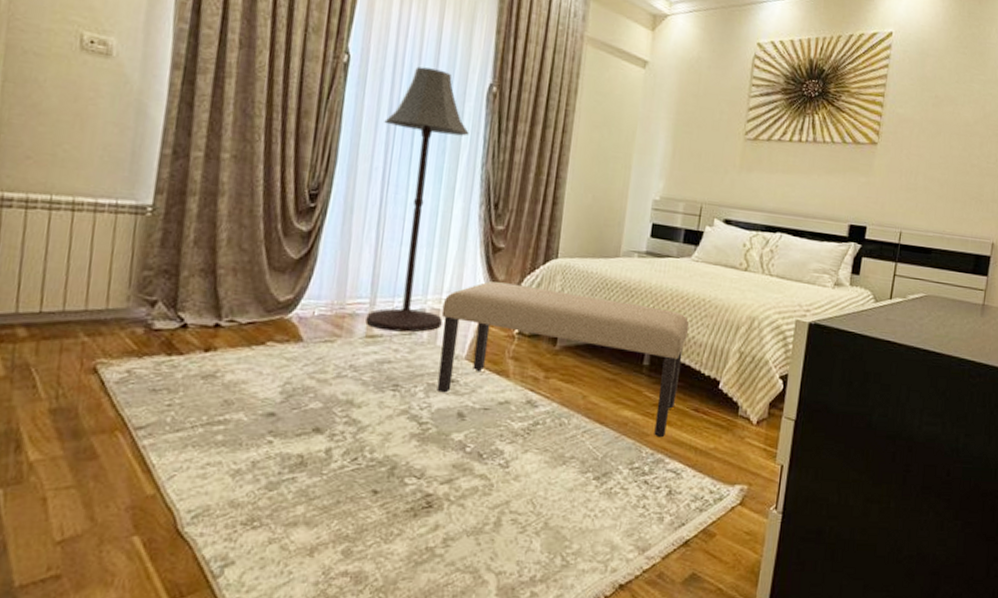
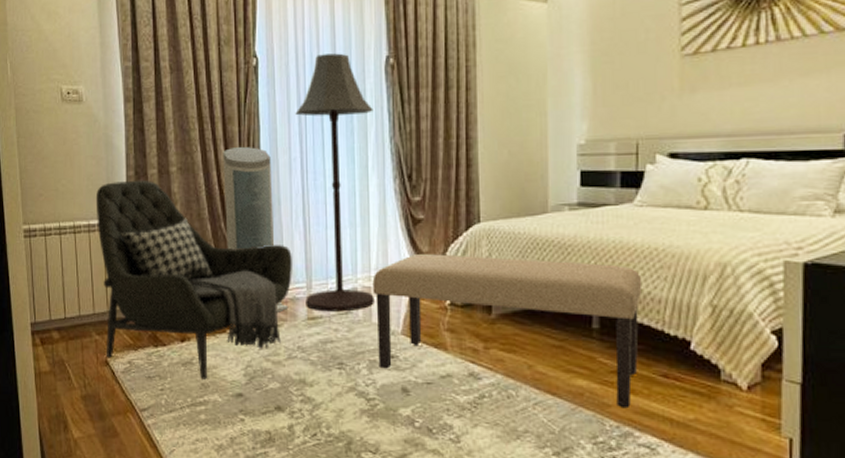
armchair: none [96,157,358,396] -> present [95,180,292,380]
air purifier: none [281,144,349,328] -> present [223,146,289,313]

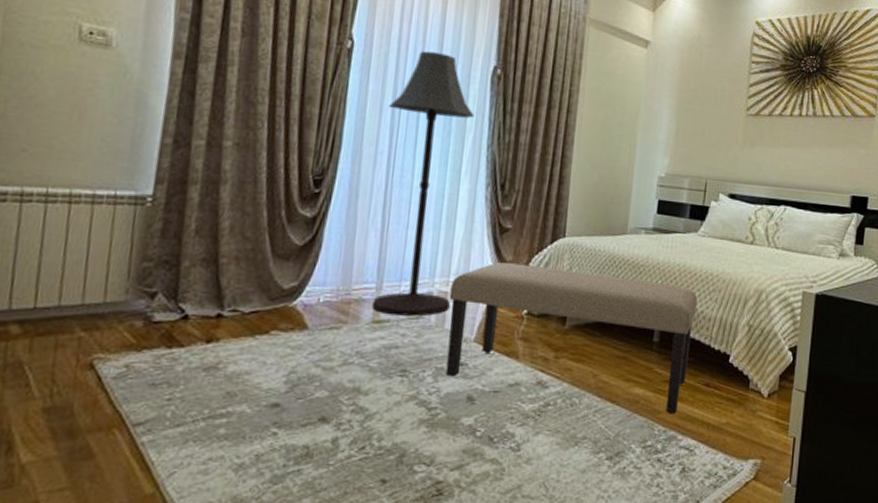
armchair: present [95,180,292,380] -> none [93,147,364,387]
air purifier: present [223,146,289,313] -> none [284,130,354,314]

